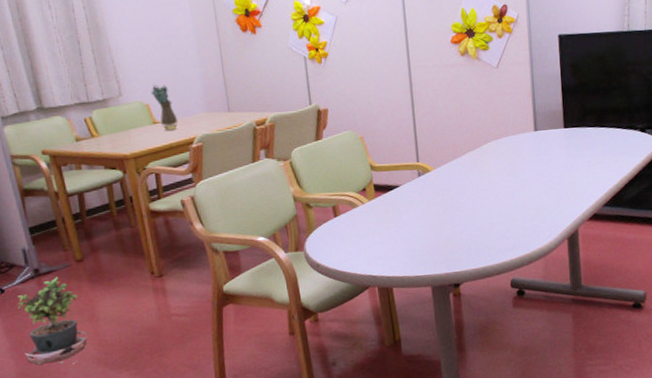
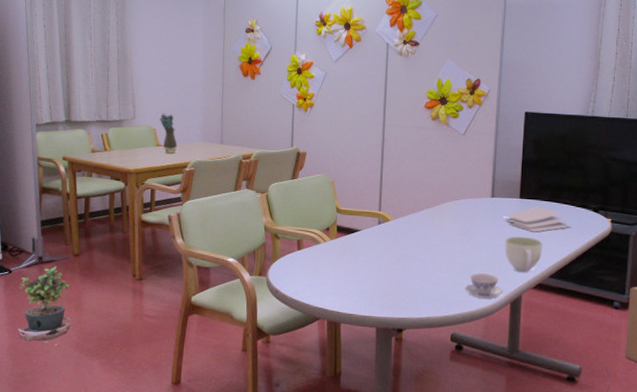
teacup: none [518,212,559,239] -> present [464,273,503,299]
papers: none [548,133,620,162] -> present [502,205,571,232]
cup: none [554,167,594,205] -> present [504,236,543,272]

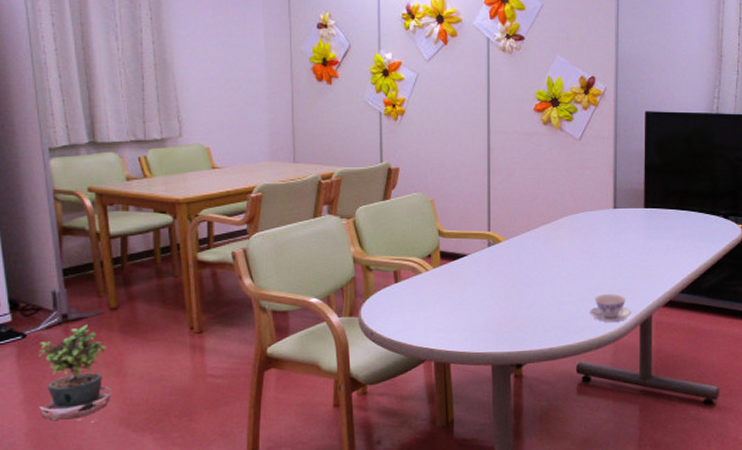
vase: present [159,112,178,154] -> none [213,127,239,177]
papers: present [502,205,571,232] -> none [627,214,701,244]
cup: present [504,236,543,272] -> none [630,249,672,289]

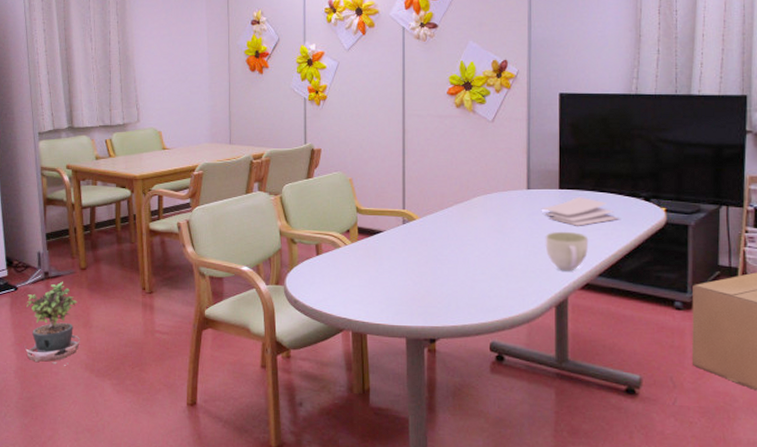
teacup: present [589,294,632,322] -> none [502,274,547,302]
papers: none [627,214,701,244] -> present [541,196,620,226]
cup: none [630,249,672,289] -> present [545,231,589,271]

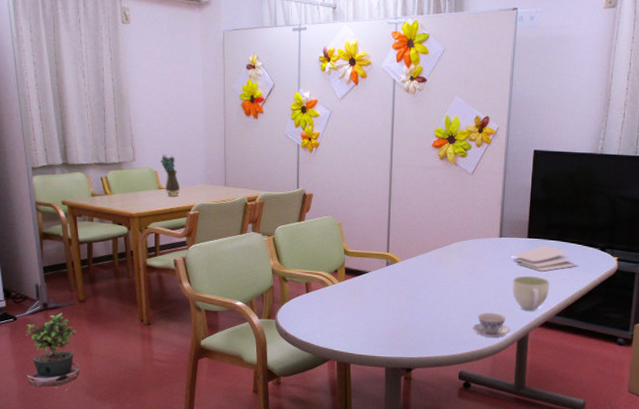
vase: none [164,113,185,157] -> present [160,154,181,197]
teacup: none [502,274,547,302] -> present [472,313,511,337]

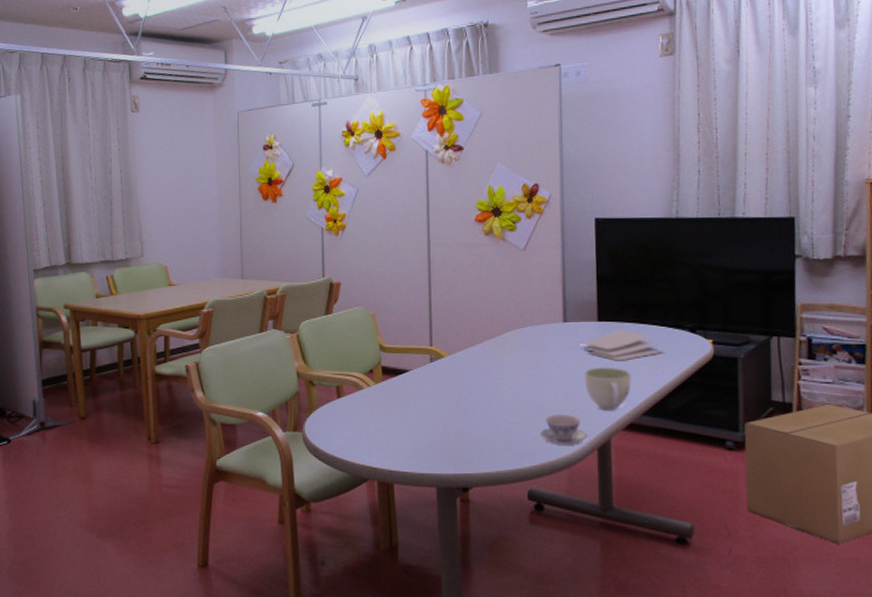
potted plant: present [25,312,81,391] -> none [19,432,80,526]
vase: present [160,154,181,197] -> none [171,247,193,293]

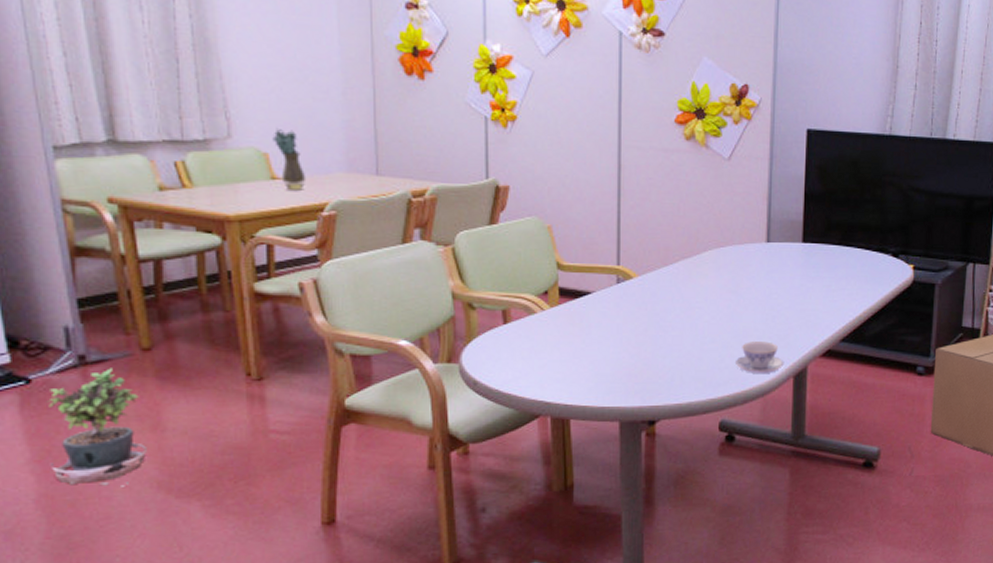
potted plant: none [19,432,80,526] -> present [46,368,147,487]
vase: none [171,247,193,293] -> present [272,127,307,190]
papers: present [579,328,664,361] -> none [781,251,866,285]
cup: present [584,367,632,411] -> none [784,291,832,337]

